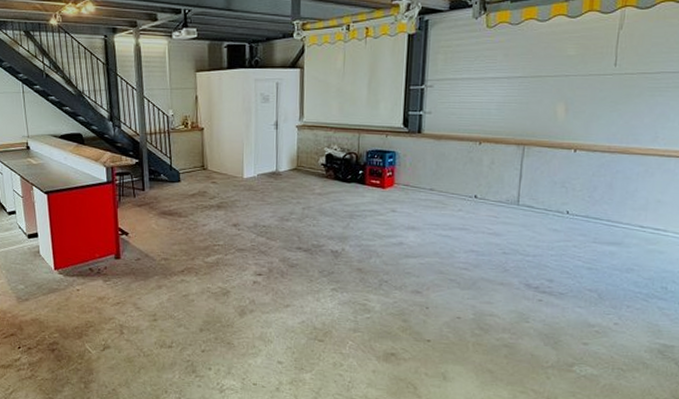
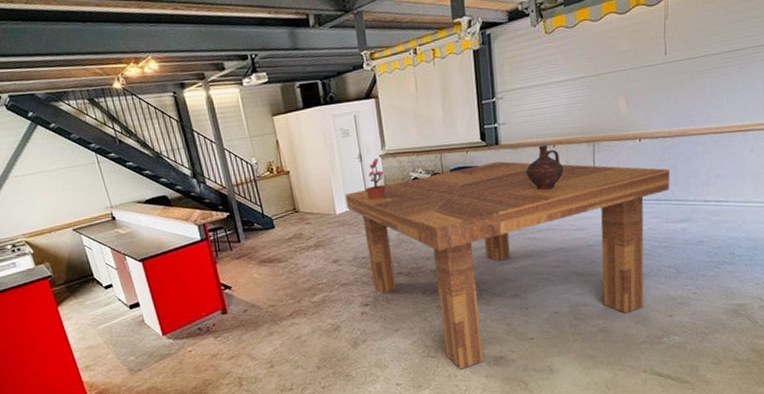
dining table: none [255,150,604,359] -> present [345,161,670,370]
potted plant: none [269,128,298,171] -> present [359,157,386,200]
ceramic jug: none [446,140,488,188] -> present [525,145,564,191]

